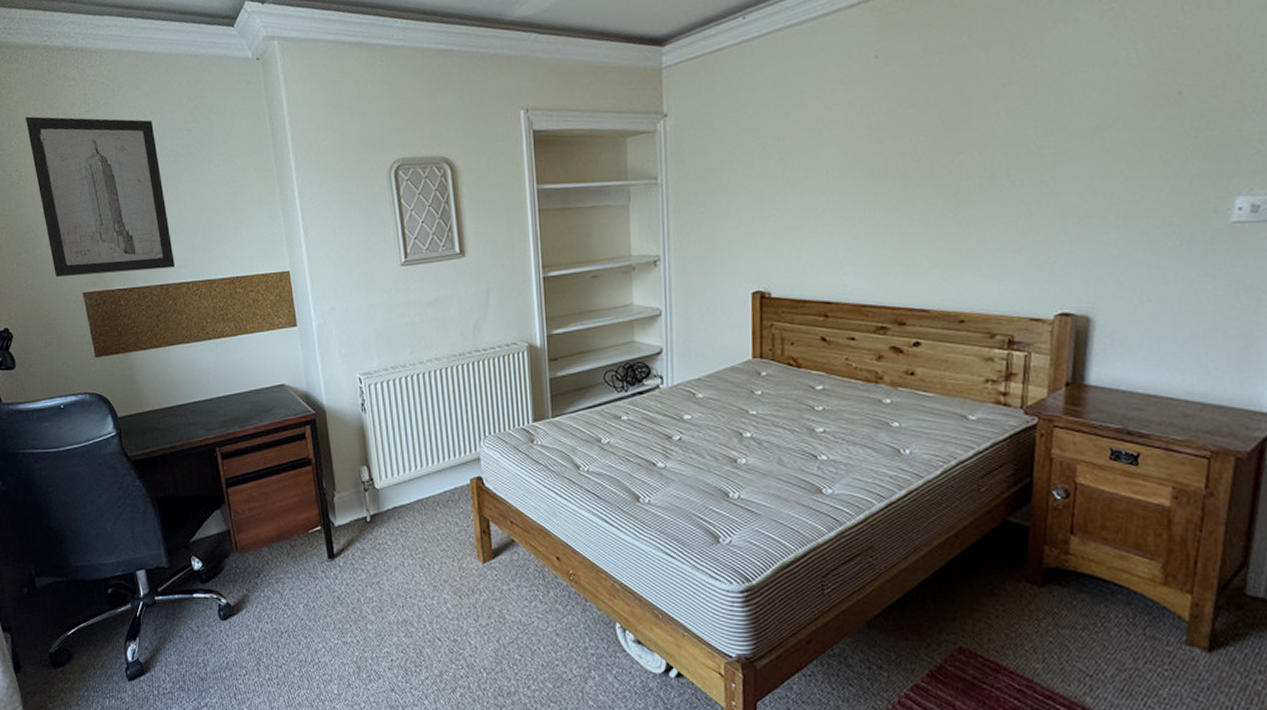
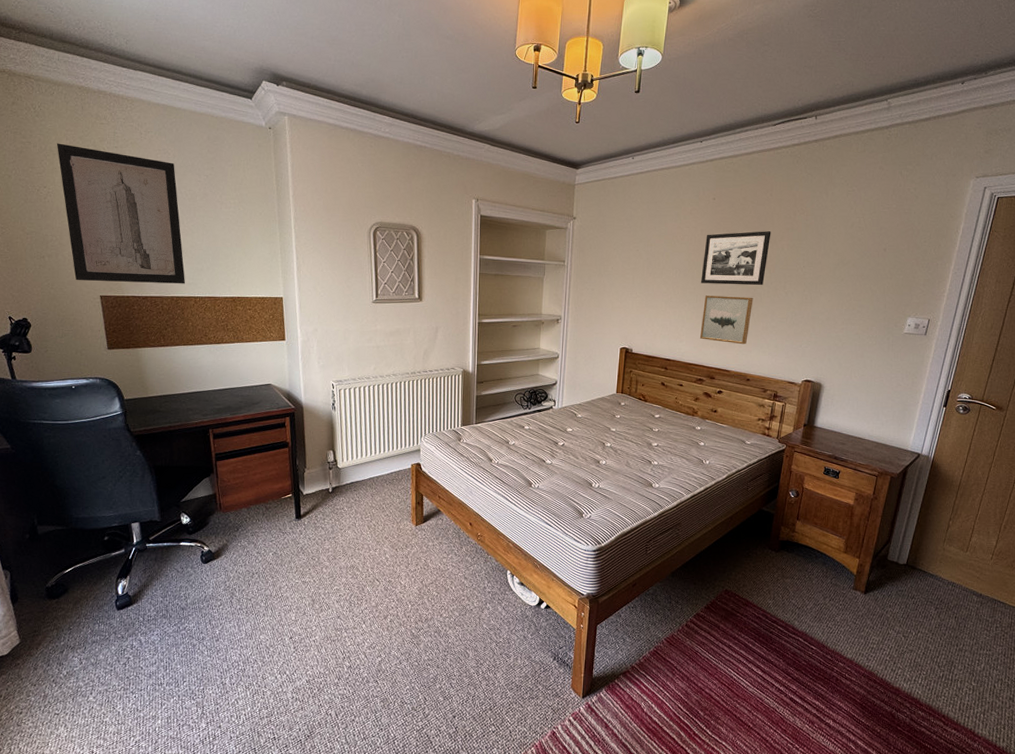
picture frame: none [867,92,976,185] -> present [701,231,771,286]
wall art: none [875,195,957,269] -> present [700,295,753,345]

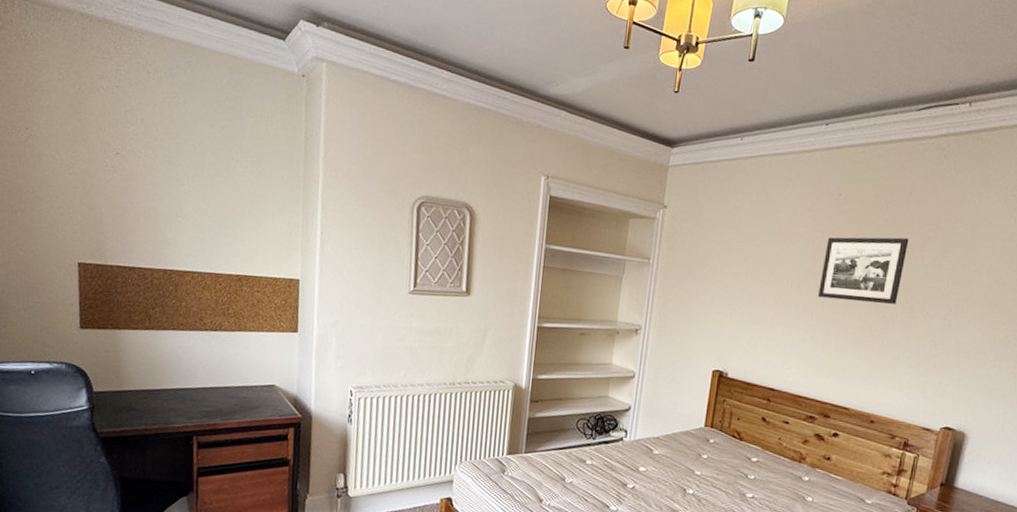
wall art: present [56,143,185,284] -> none [46,77,185,255]
wall art: present [700,295,753,345] -> none [814,312,883,377]

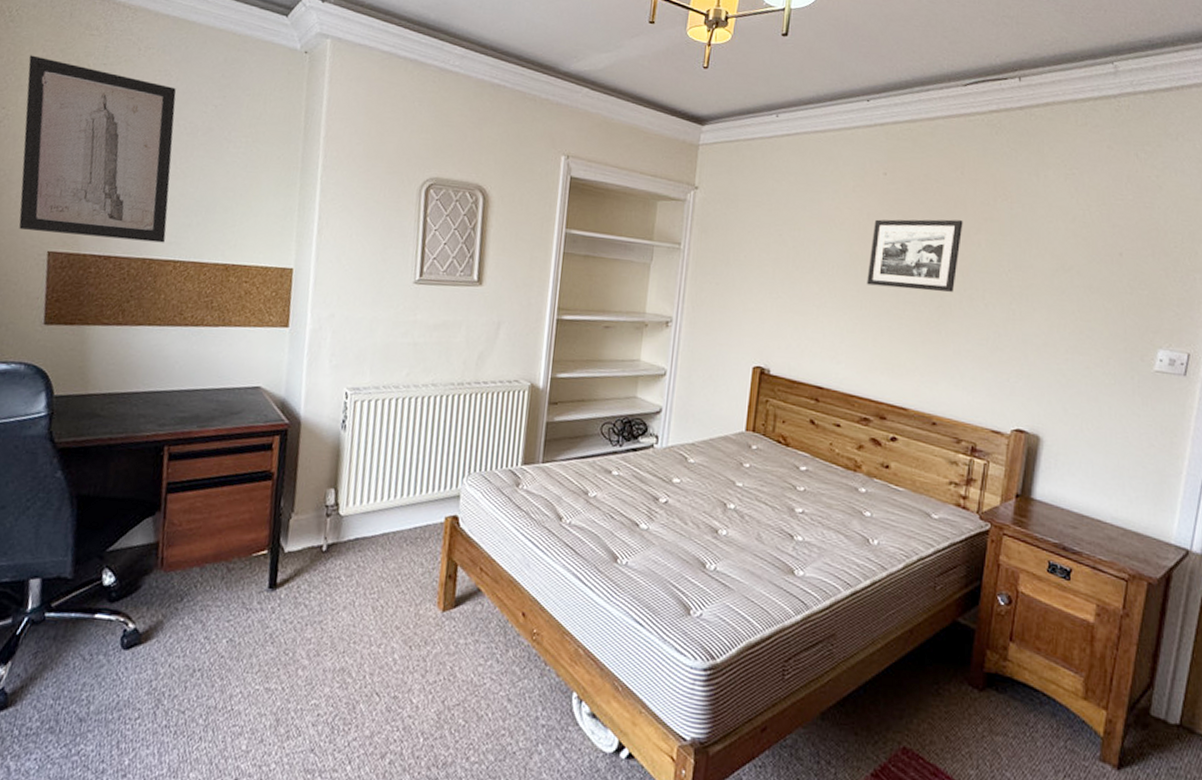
wall art: none [46,77,185,255] -> present [19,55,176,243]

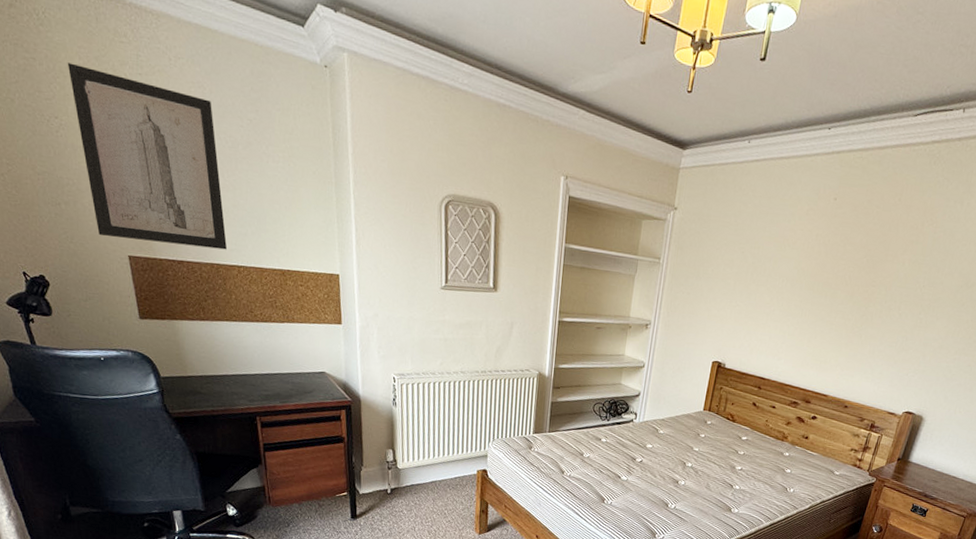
picture frame: present [867,219,963,292] -> none [809,240,894,303]

